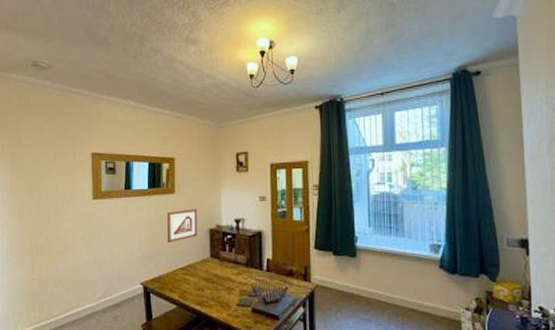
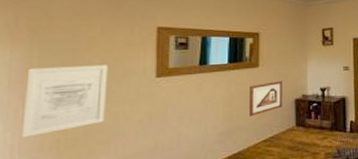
wall art: none [11,186,60,243] -> present [21,64,108,138]

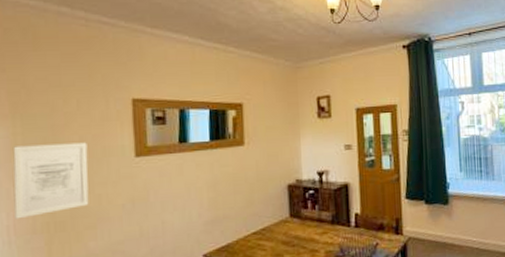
picture frame: present [250,80,282,116] -> none [235,162,273,204]

